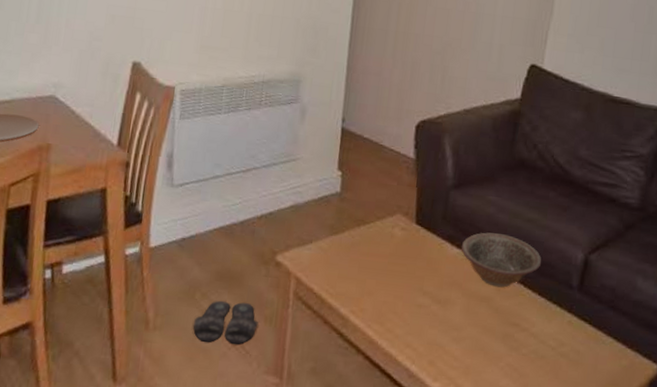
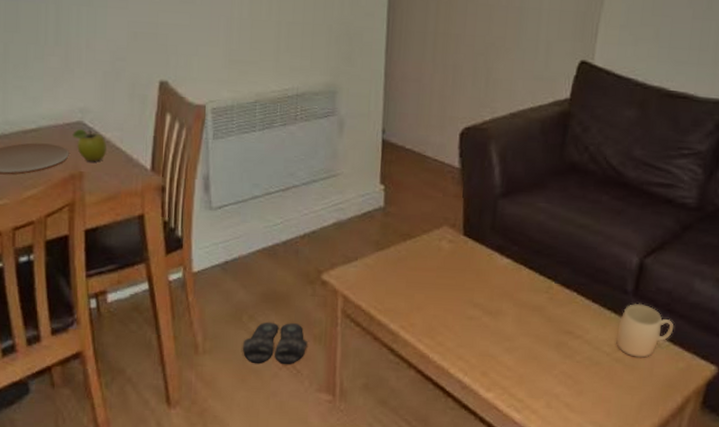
fruit: none [44,103,76,135] -> present [72,129,106,162]
decorative bowl: present [461,232,542,288] -> none [511,240,596,296]
mug: none [561,298,618,354] -> present [616,303,674,358]

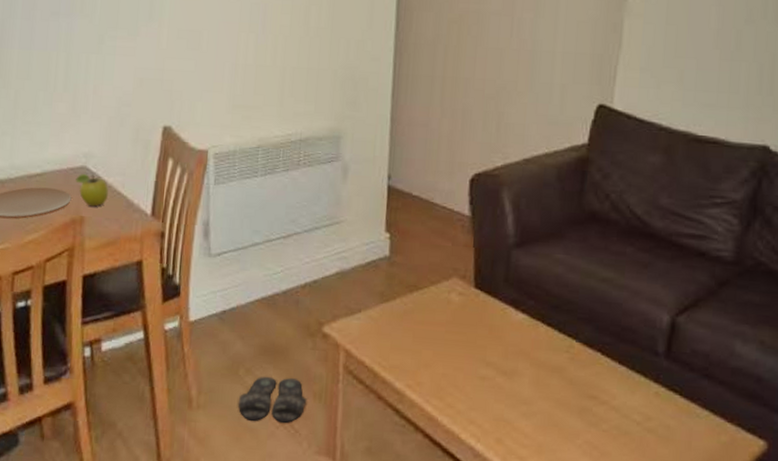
mug: present [616,303,674,358] -> none [647,366,714,429]

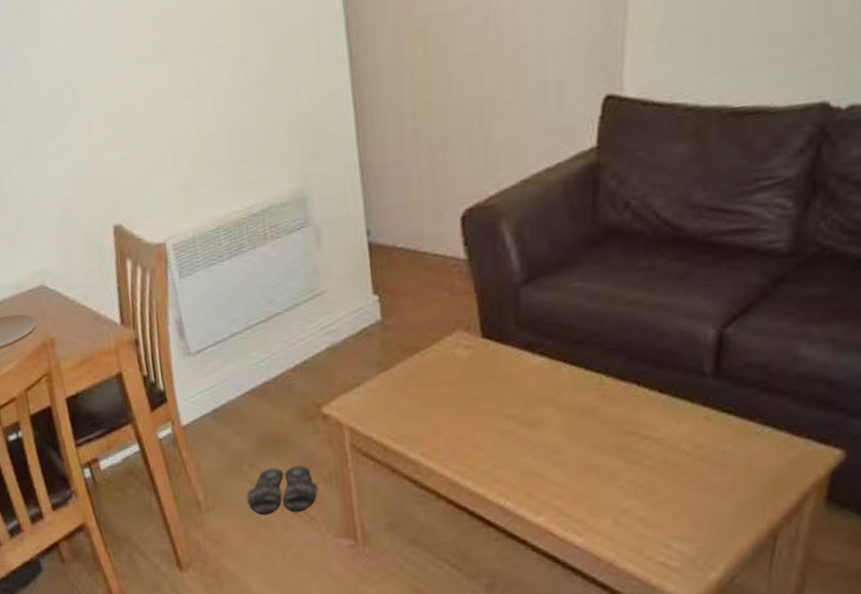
fruit: present [75,174,108,207] -> none [36,293,73,326]

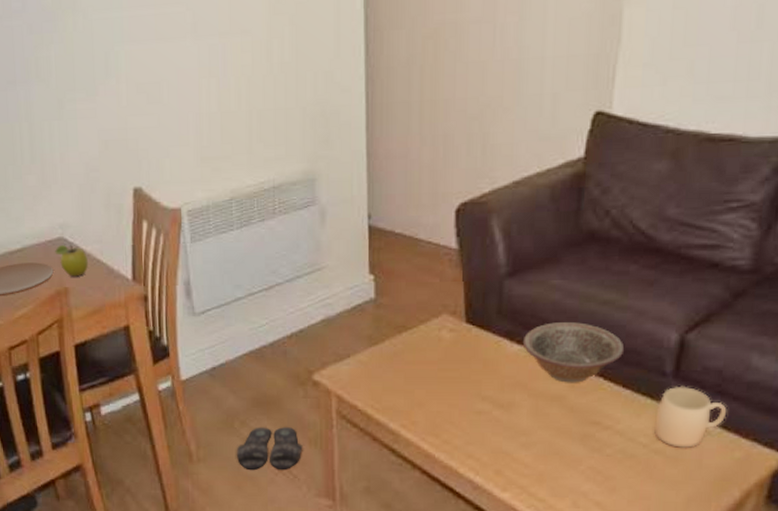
fruit: none [36,293,73,326] -> present [55,245,88,277]
decorative bowl: none [545,326,658,393] -> present [522,322,625,383]
mug: none [697,385,776,453] -> present [654,386,727,448]

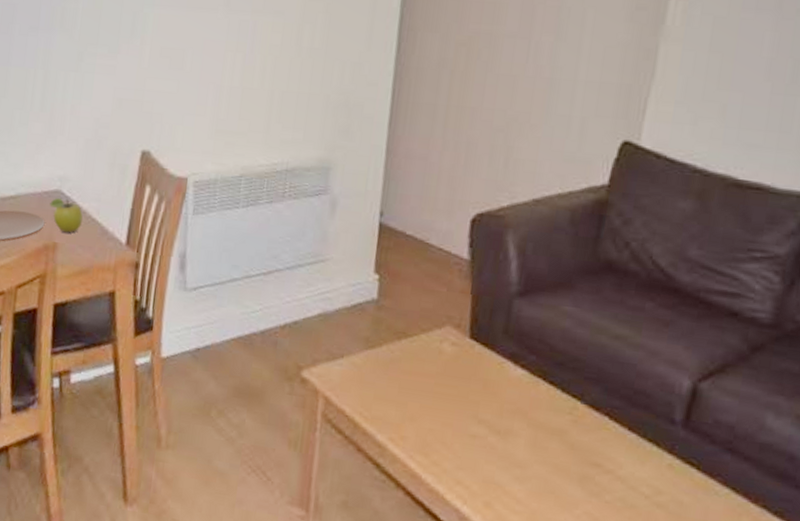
slippers: present [236,426,303,470] -> none [208,419,281,470]
decorative bowl: present [522,322,625,383] -> none [526,350,634,419]
mug: present [654,386,727,448] -> none [658,437,737,506]

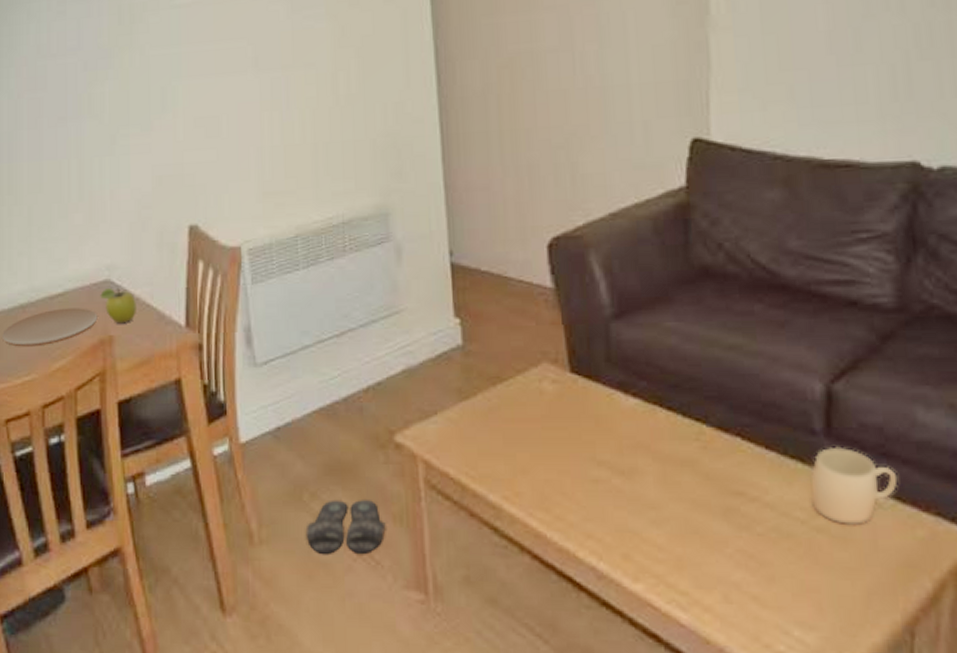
slippers: none [208,419,281,470] -> present [305,499,386,555]
mug: none [658,437,737,506] -> present [811,446,898,525]

